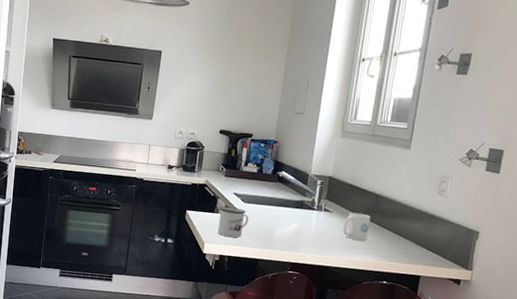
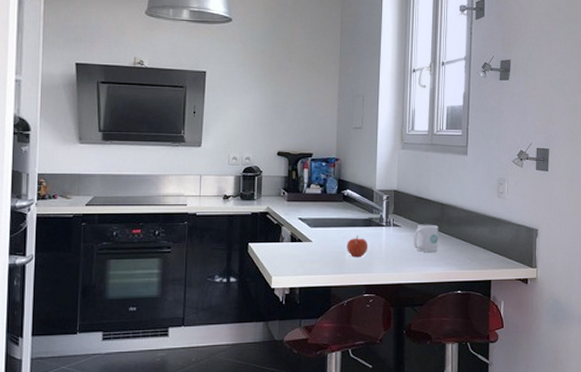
mug: present [217,206,249,238] -> none [285,233,317,266]
apple: none [276,215,298,236] -> present [347,235,369,258]

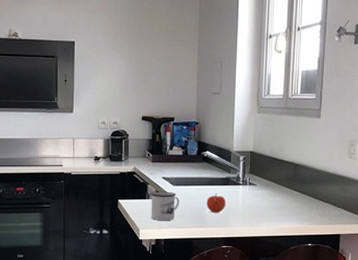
mug: none [285,233,317,266] -> present [151,191,180,220]
mug: present [413,224,439,252] -> none [267,183,292,208]

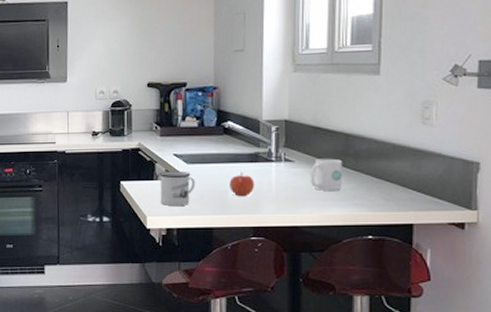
mug: none [267,183,292,208] -> present [310,158,343,190]

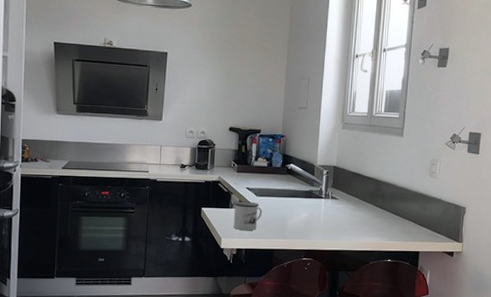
apple: present [229,172,255,197] -> none [289,205,308,225]
mug: present [310,158,343,190] -> none [349,198,373,223]

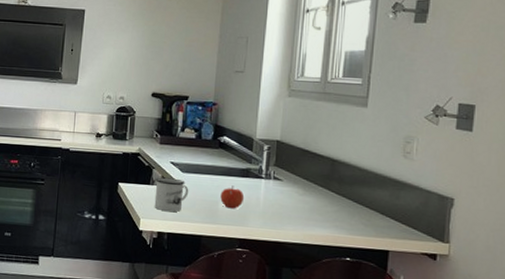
apple: none [289,205,308,225] -> present [220,185,245,209]

